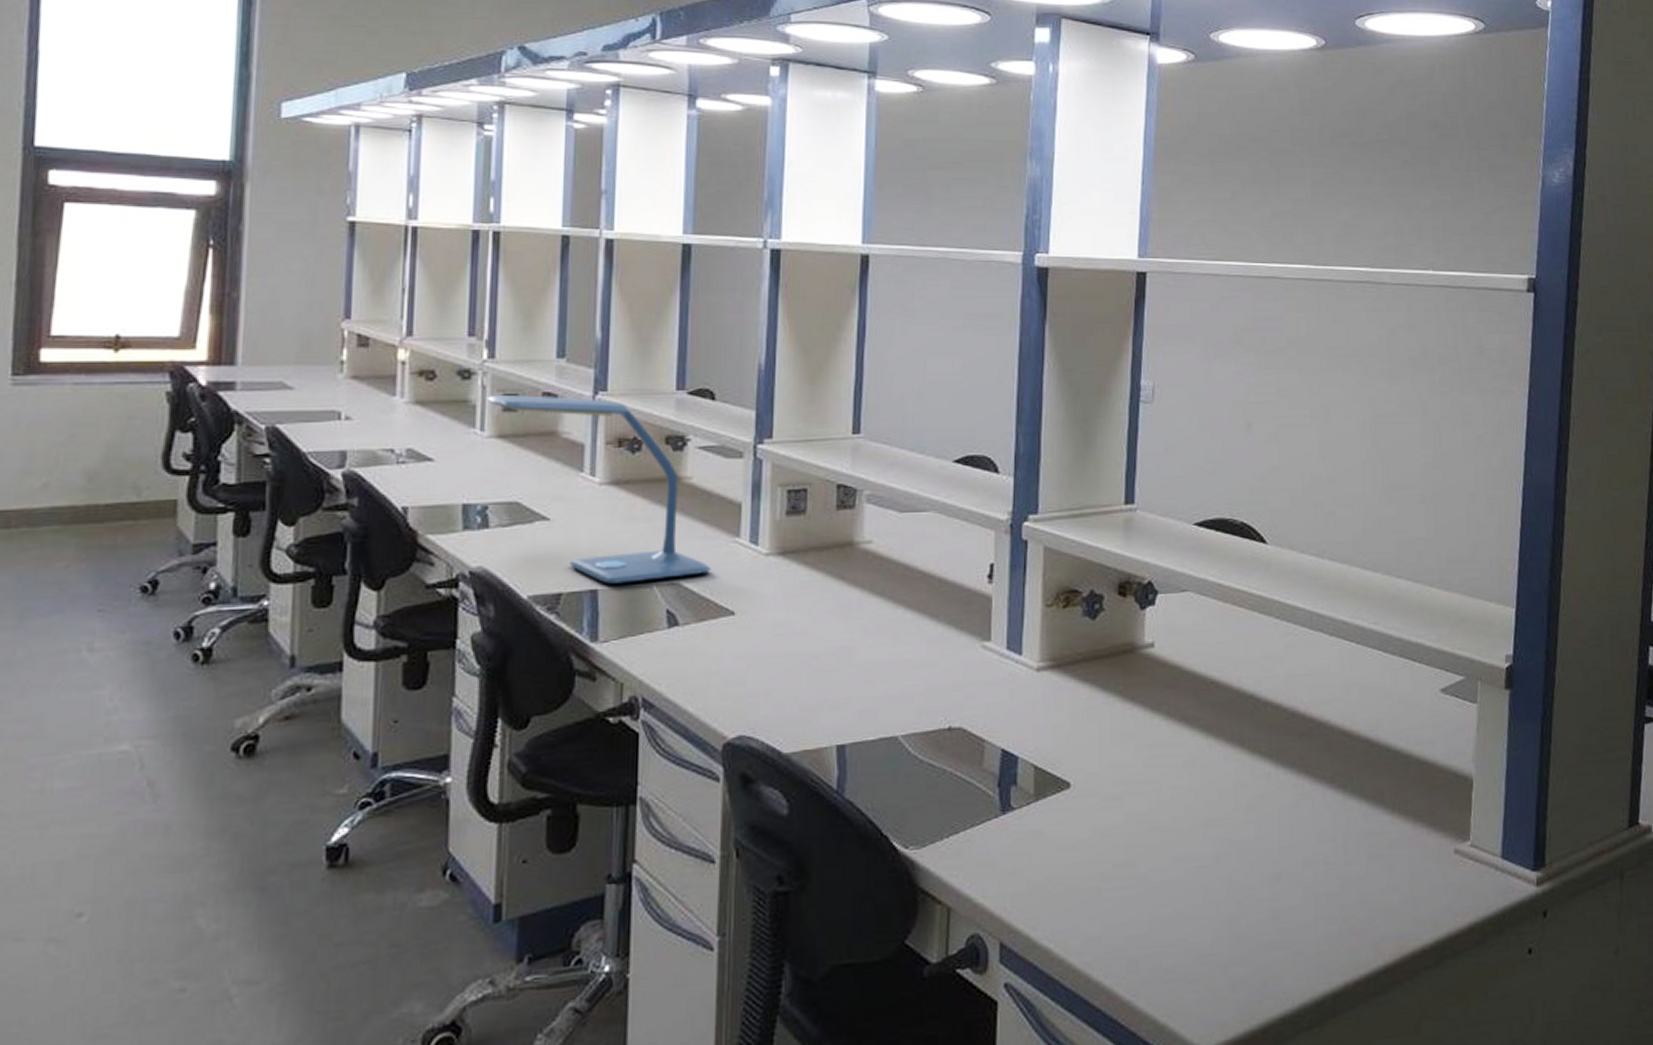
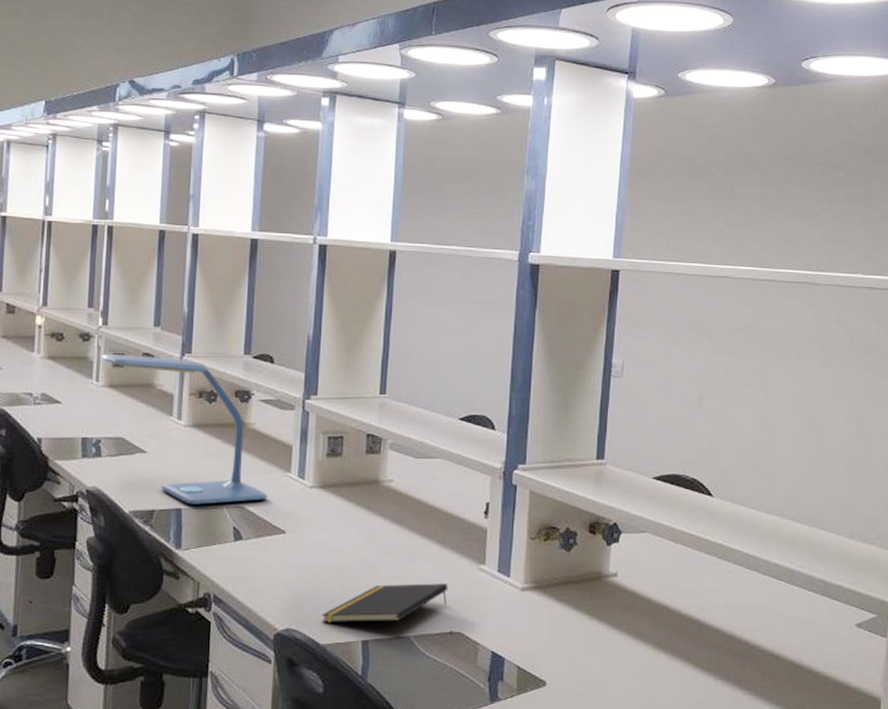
notepad: none [784,667,945,726] -> present [321,583,448,623]

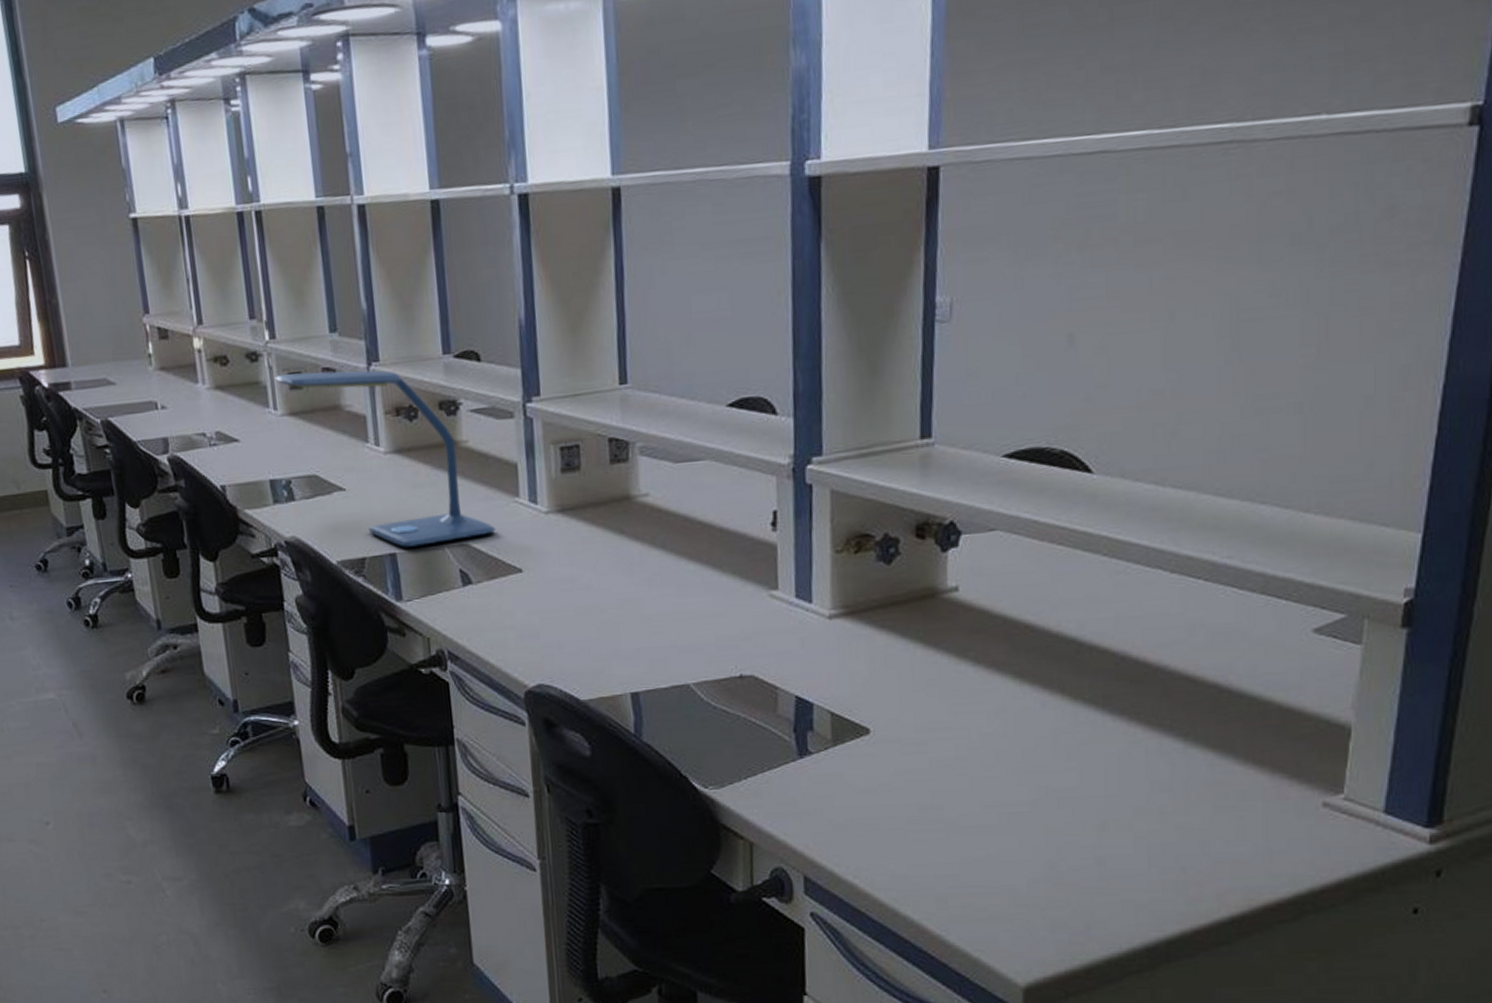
notepad: present [321,583,448,623] -> none [578,617,733,675]

